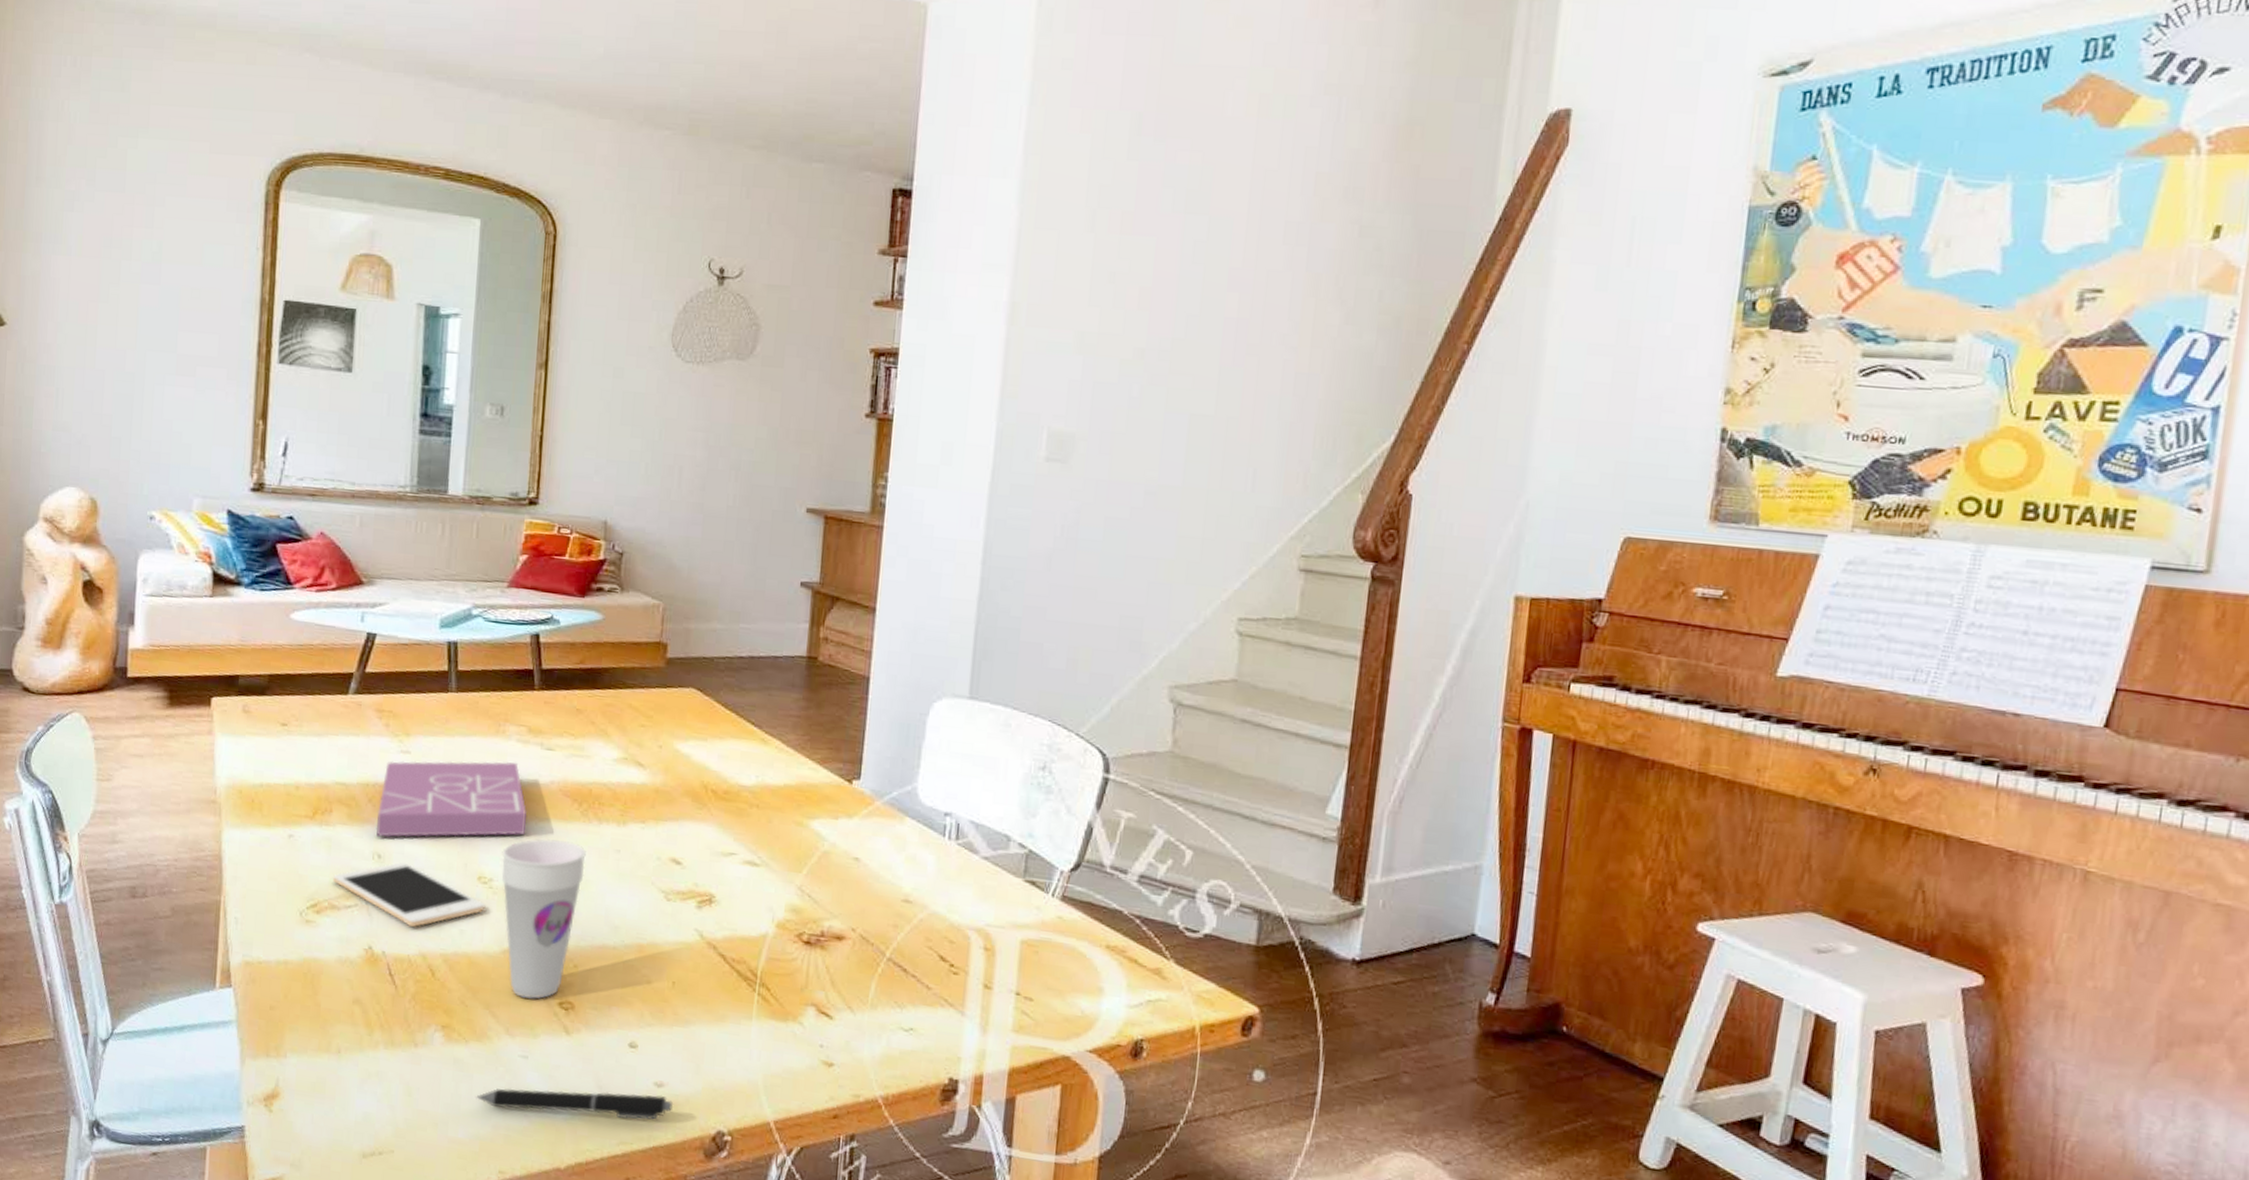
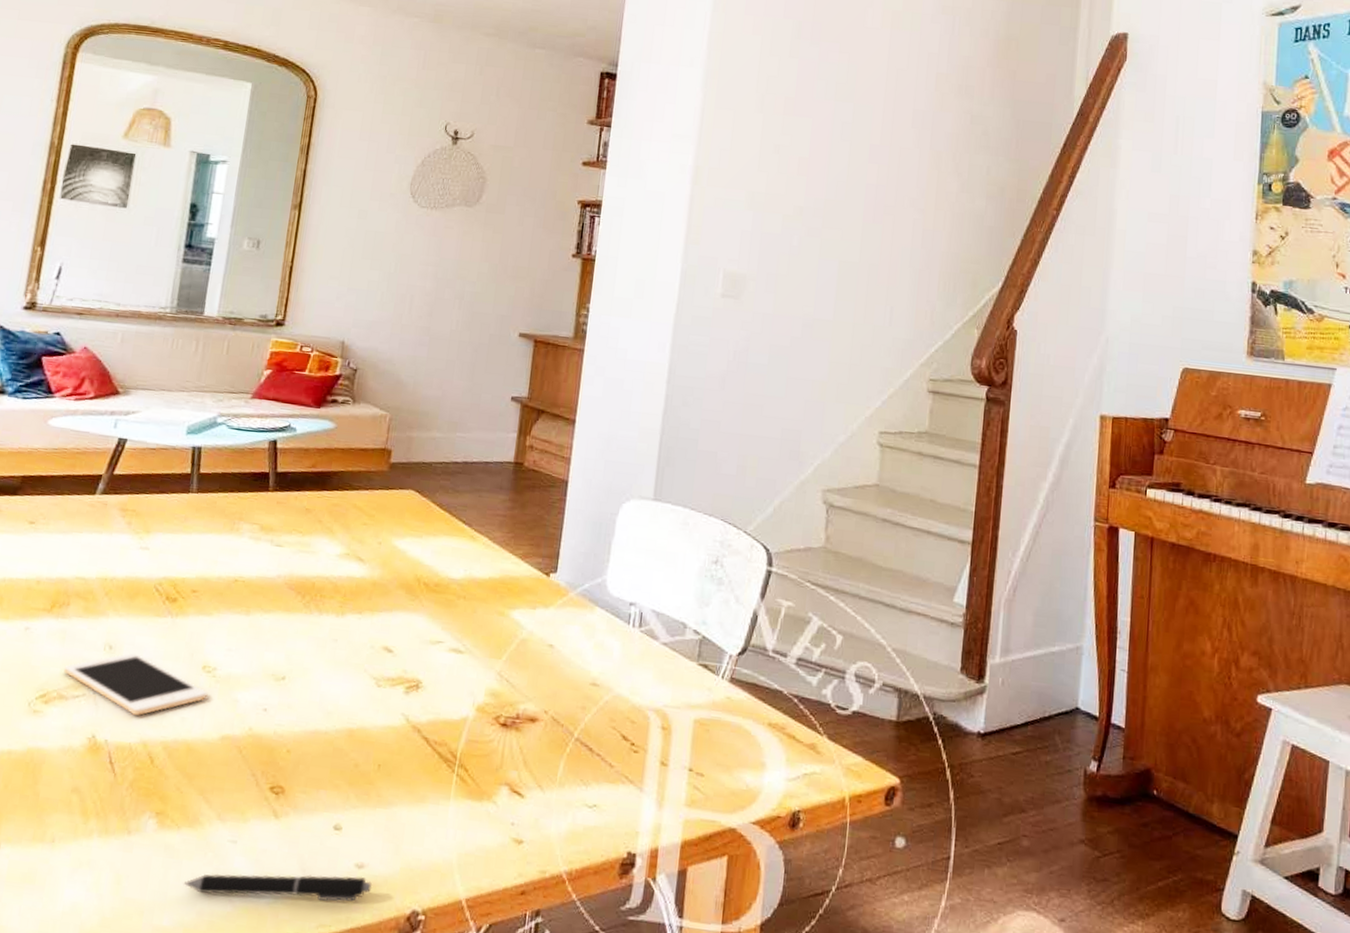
book: present [376,761,526,838] -> none [110,556,253,629]
cup: present [502,838,586,999] -> none [225,629,306,784]

